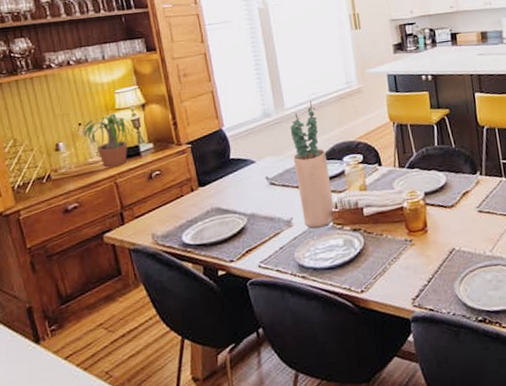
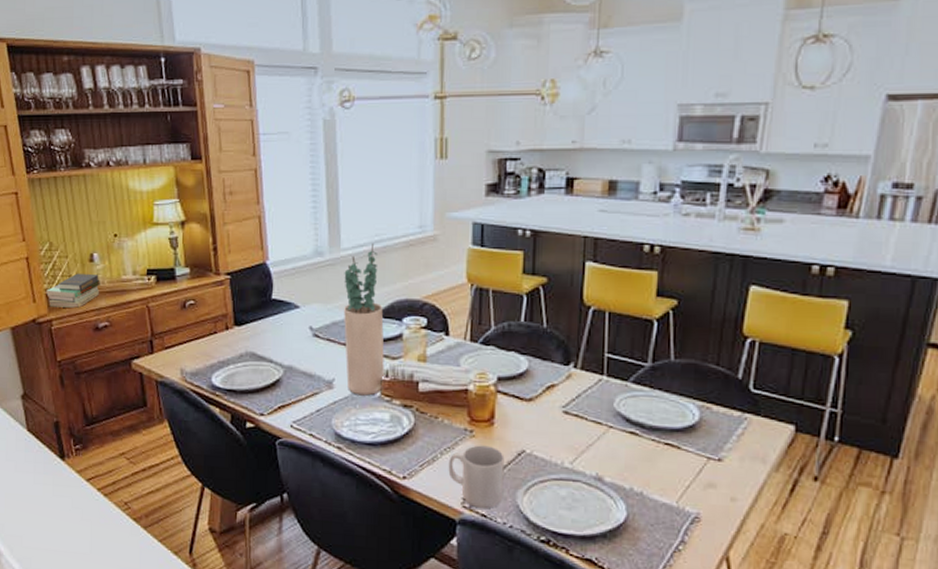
books: none [12,161,68,199] -> present [46,273,100,308]
potted plant: present [82,114,135,168] -> none [117,228,172,289]
cup: none [396,250,444,305] -> present [448,445,505,509]

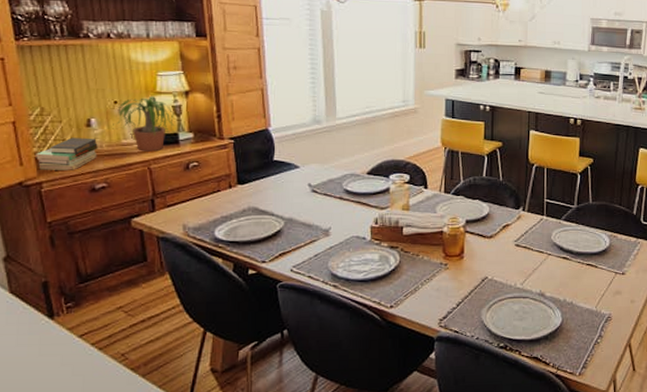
potted plant: none [117,228,172,289] -> present [117,96,175,152]
vase: present [343,244,385,396] -> none [338,114,375,240]
cup: present [448,445,505,509] -> none [427,275,472,327]

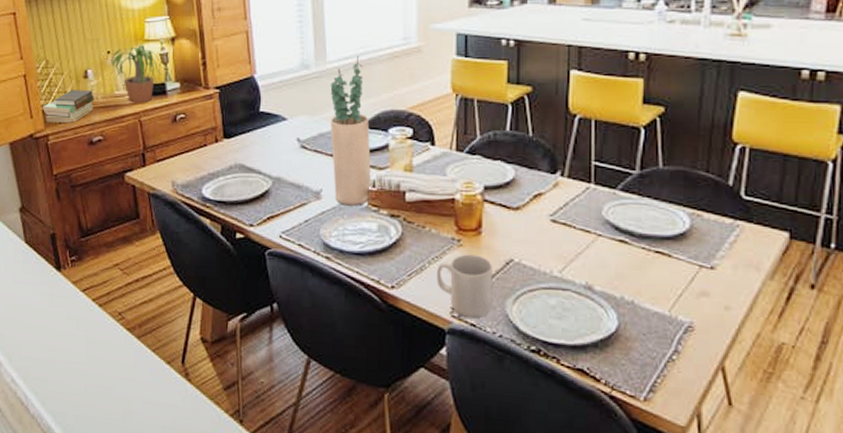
vase: none [338,114,375,240] -> present [329,56,372,206]
cup: none [427,275,472,327] -> present [436,254,493,319]

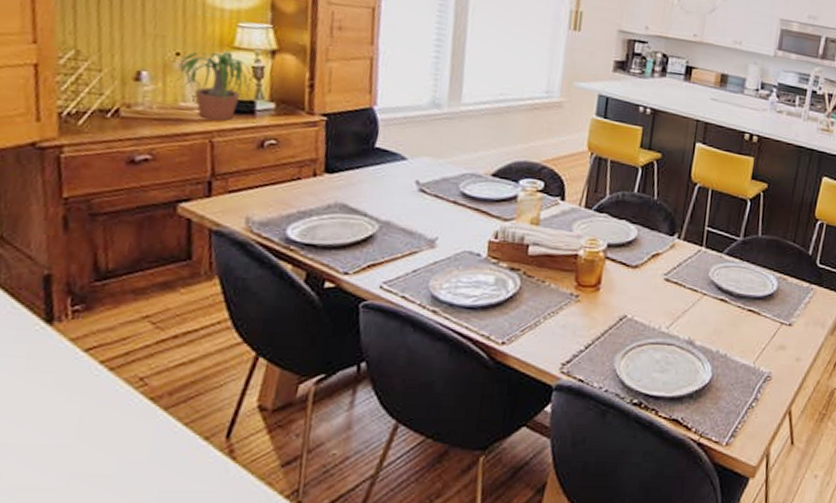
books: present [43,89,94,123] -> none [59,92,147,135]
vase: present [329,56,372,206] -> none [451,102,500,257]
cup: present [436,254,493,319] -> none [549,310,607,374]

